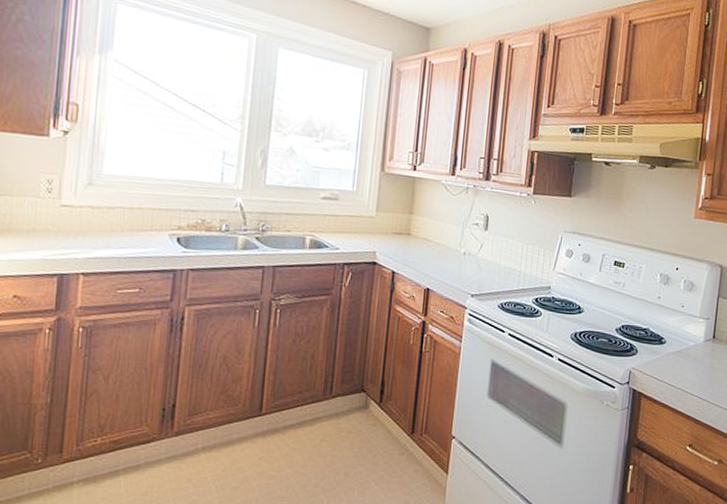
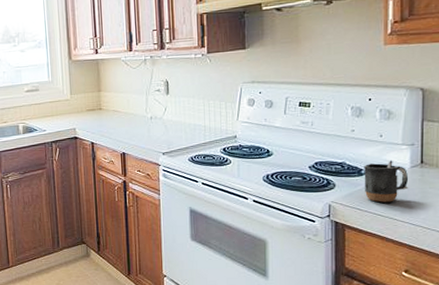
mug: none [663,332,702,374] -> present [364,160,409,203]

